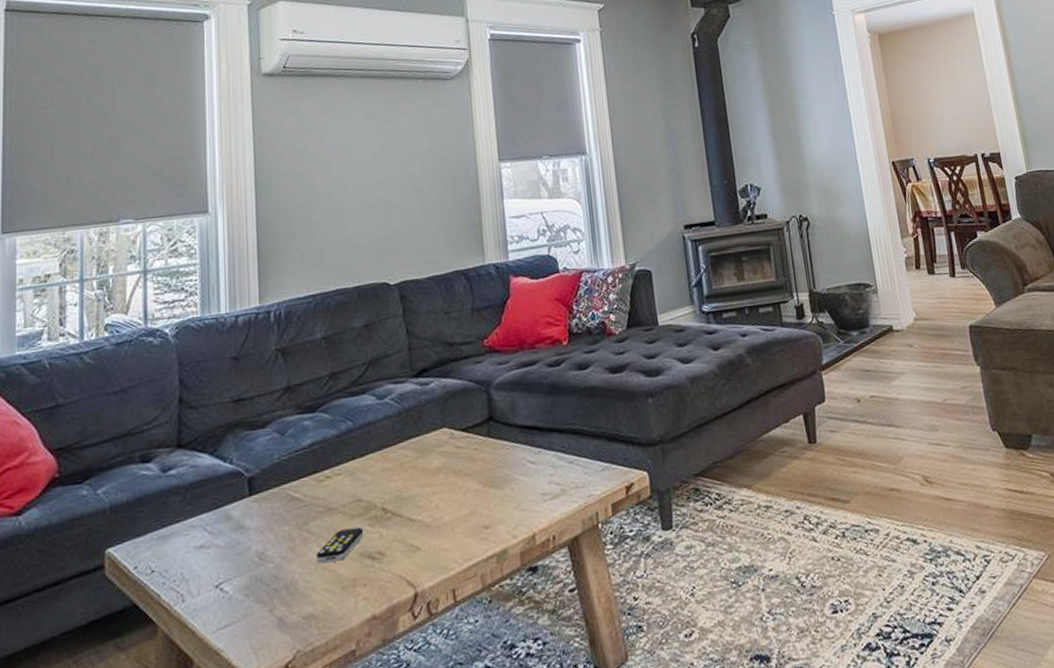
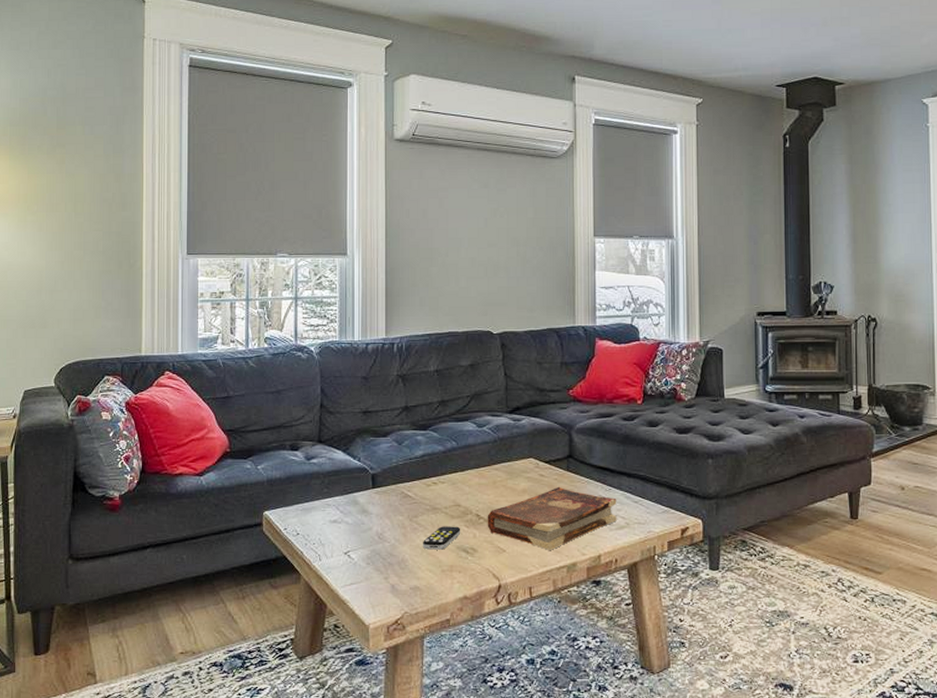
book: none [395,457,551,539] -> present [487,486,617,550]

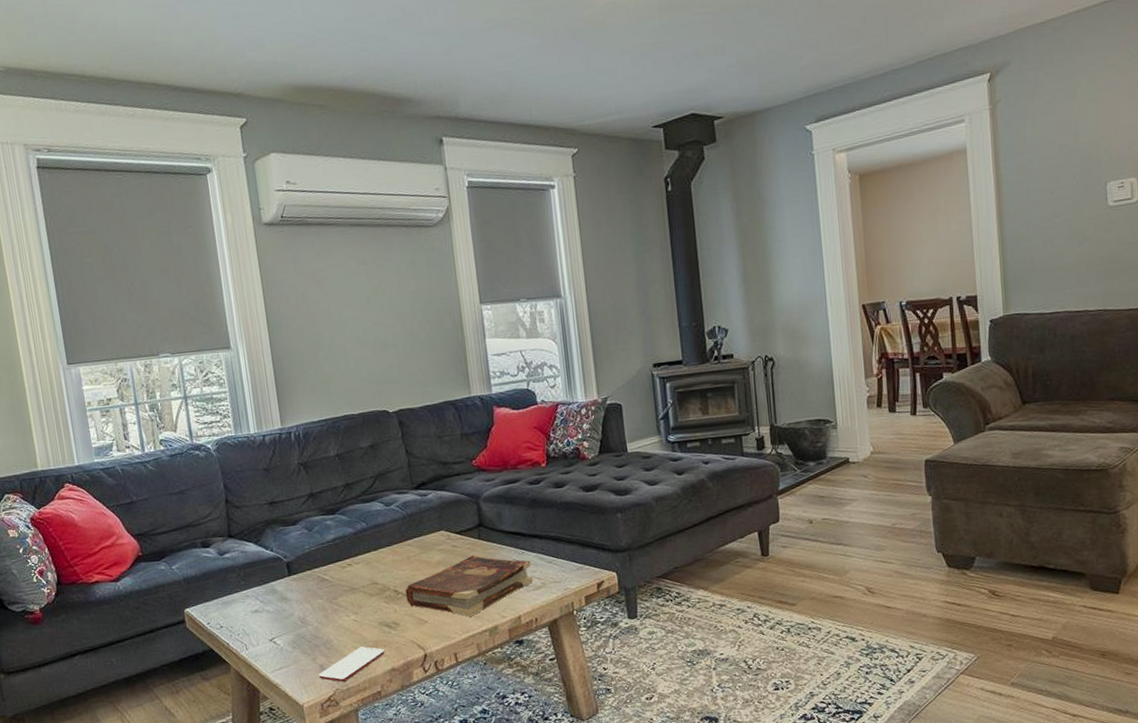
smartphone: none [389,570,459,605] -> present [318,646,385,682]
remote control: present [422,526,461,550] -> none [344,603,382,629]

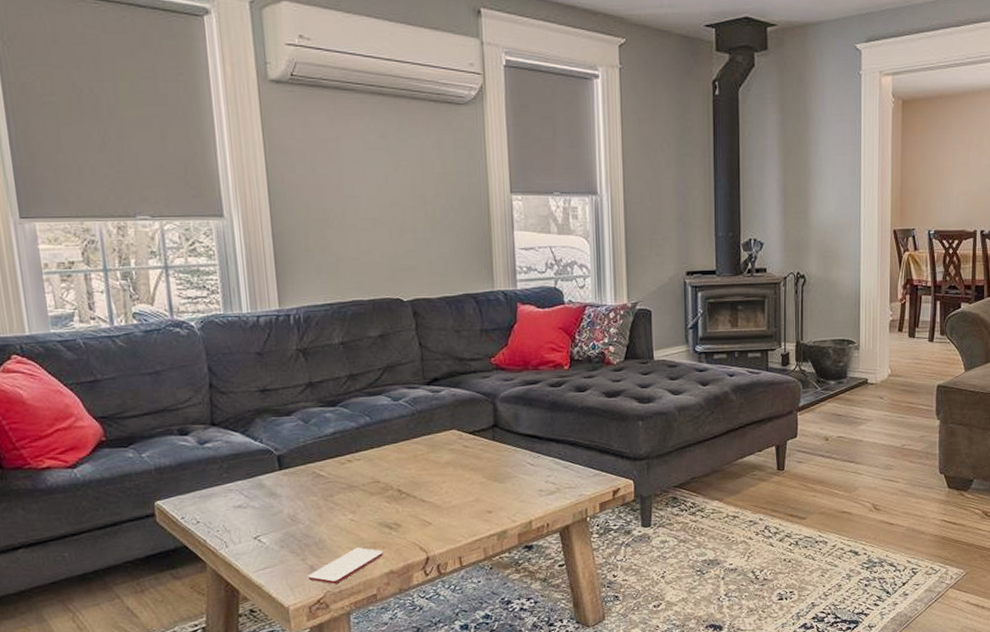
book: present [405,555,533,617] -> none [409,456,547,520]

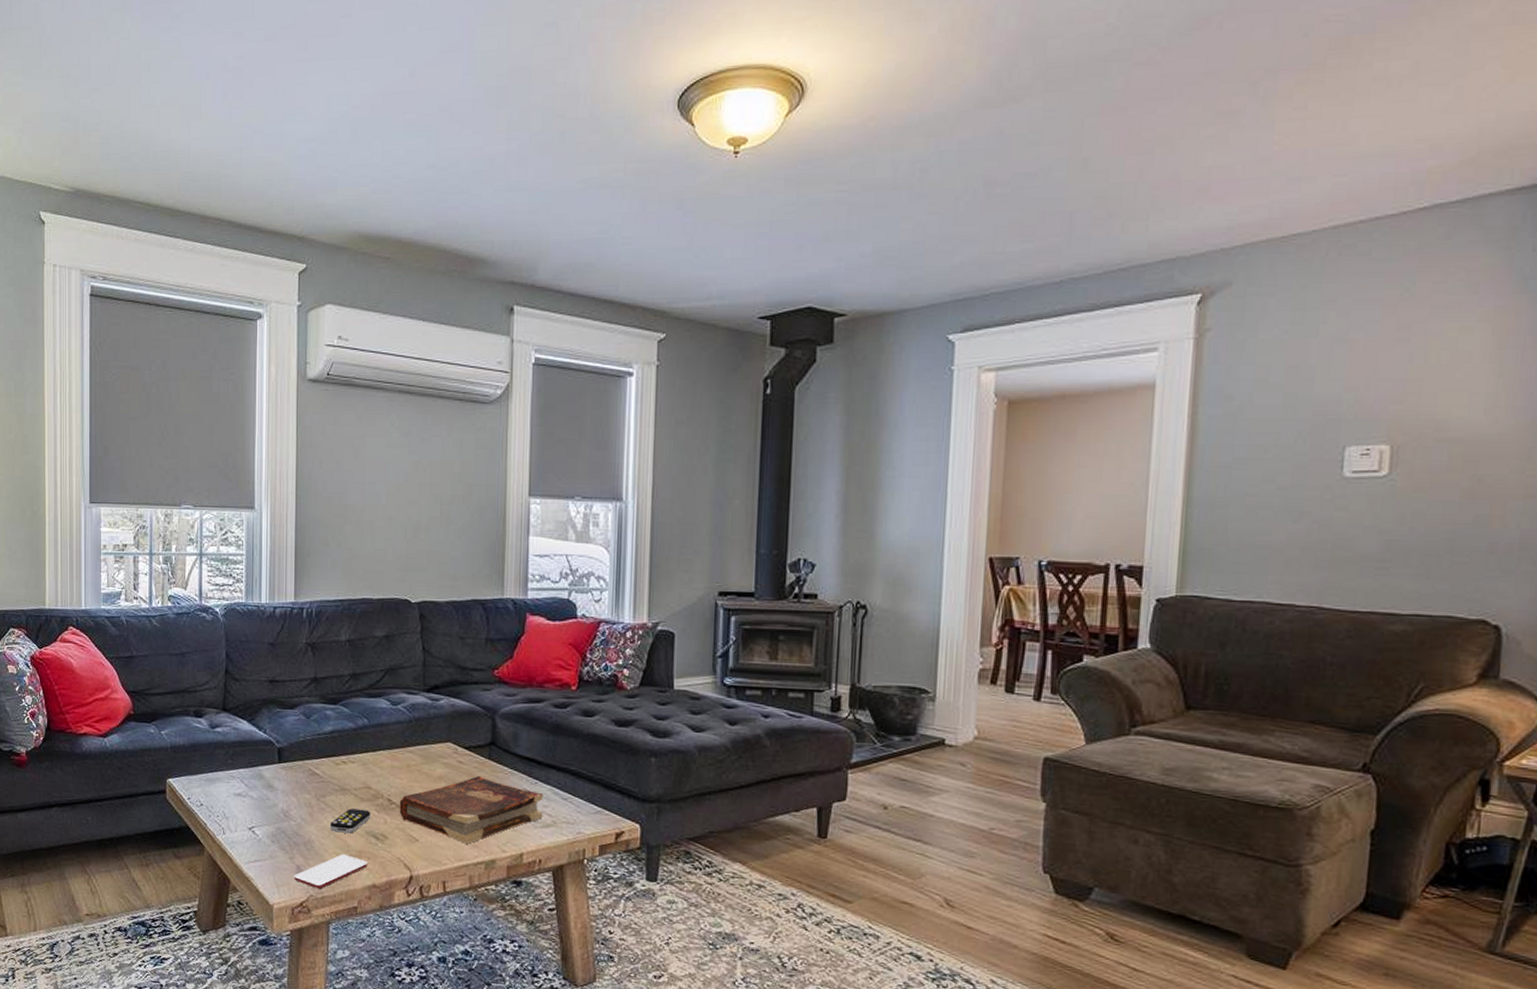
remote control: none [340,503,382,528] -> present [329,808,371,834]
book: none [409,456,547,520] -> present [399,775,543,844]

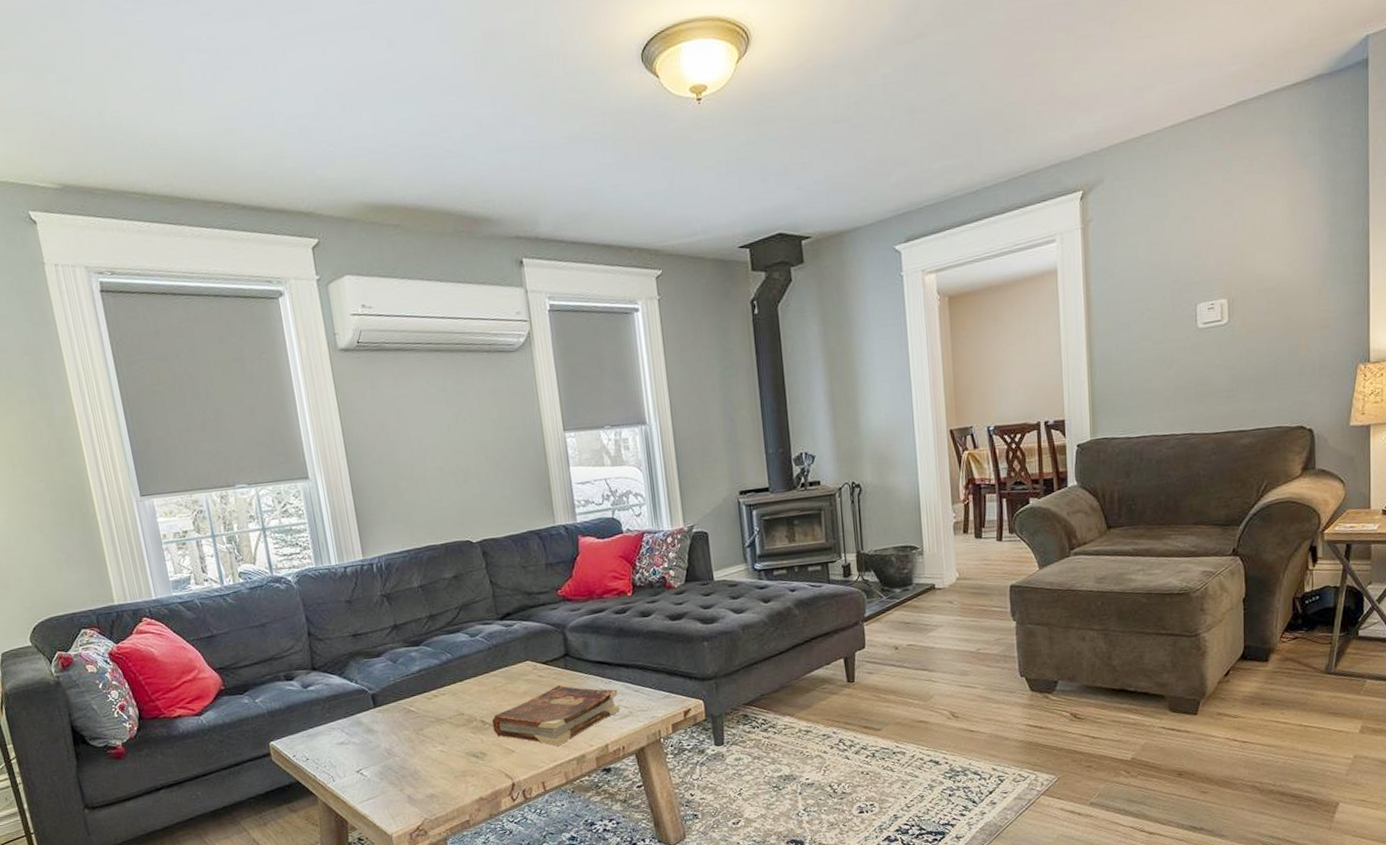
smartphone: present [294,854,368,889] -> none [406,776,473,812]
remote control: present [329,808,371,834] -> none [431,734,469,759]

